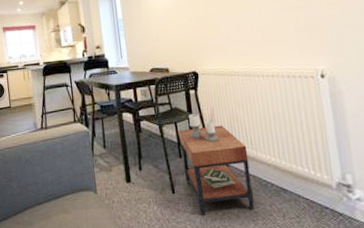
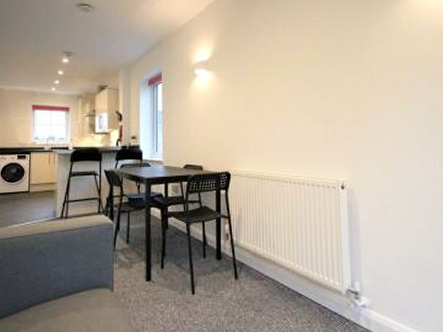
side table: present [179,113,255,217] -> none [206,213,271,319]

